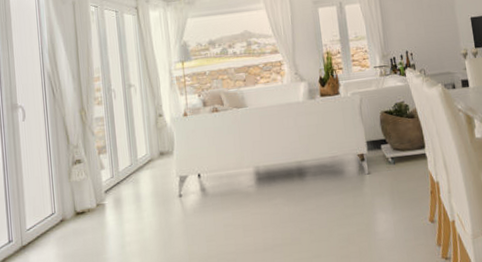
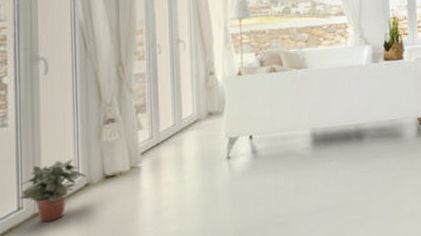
potted plant: none [9,197,61,255] -> present [19,159,87,223]

